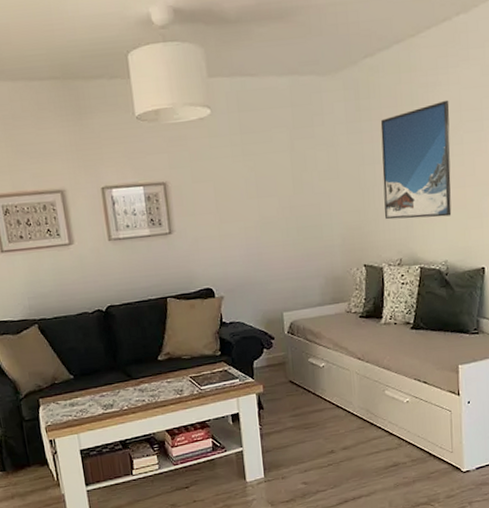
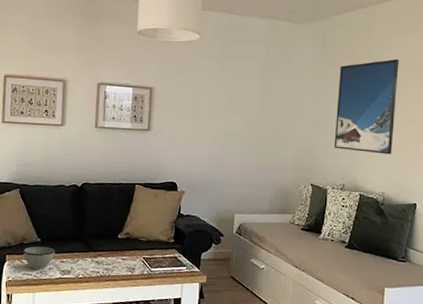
bowl: none [56,382,92,410] -> present [23,246,55,270]

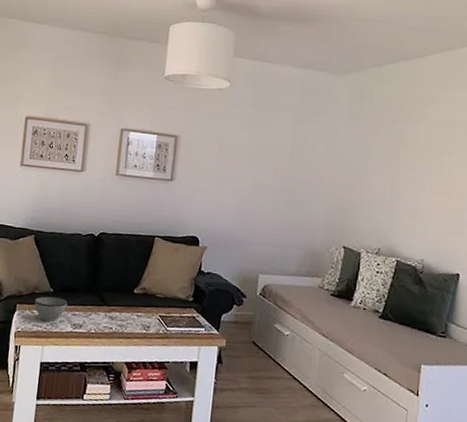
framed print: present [333,58,399,155] -> none [369,115,445,219]

